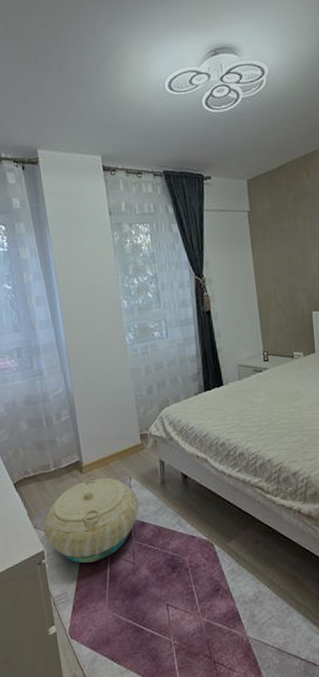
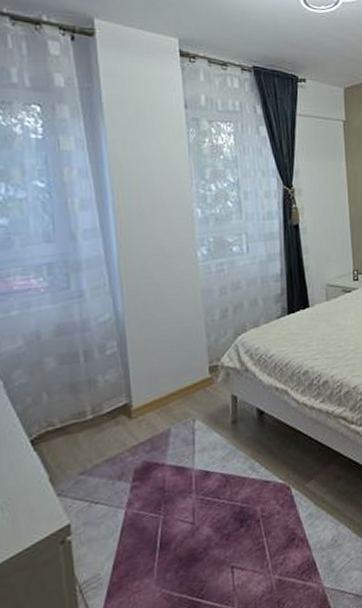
basket: present [43,477,139,563] -> none [72,421,203,534]

